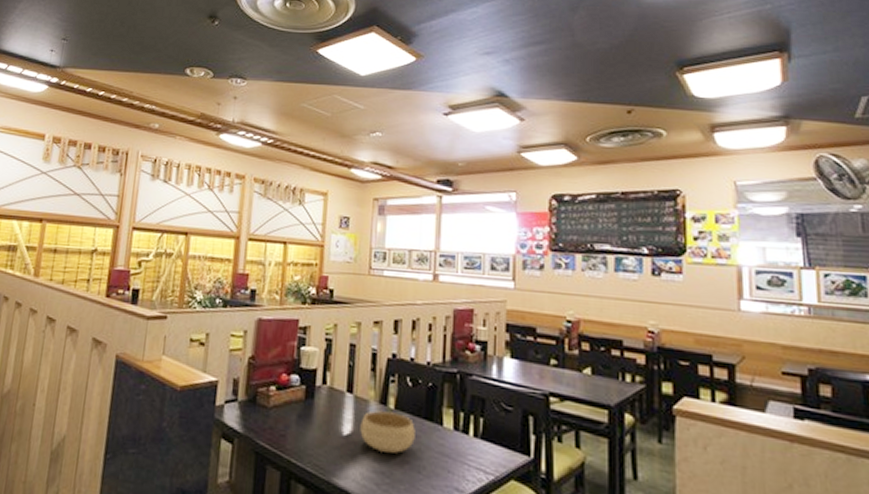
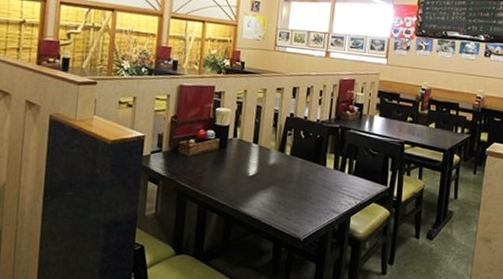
bowl: present [360,410,415,453] -> none [262,157,305,188]

